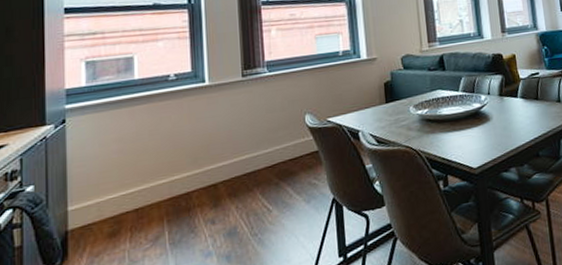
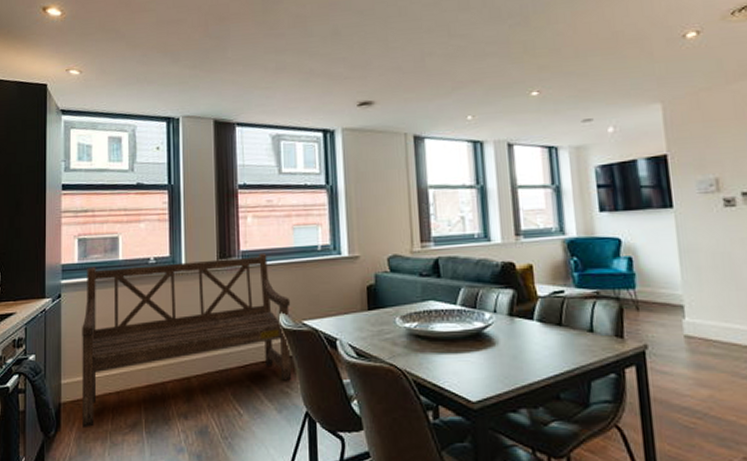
bench: none [92,61,319,253] -> present [82,253,292,429]

